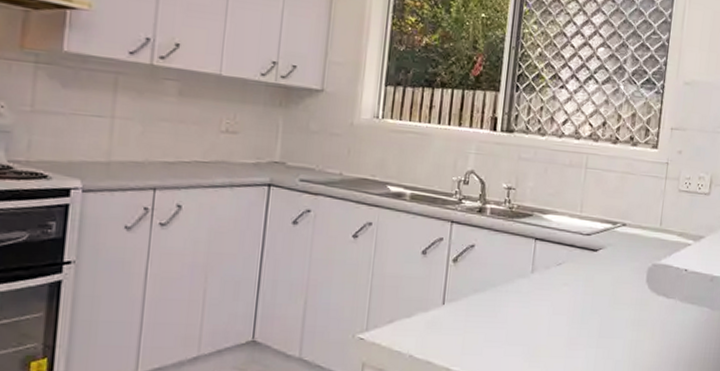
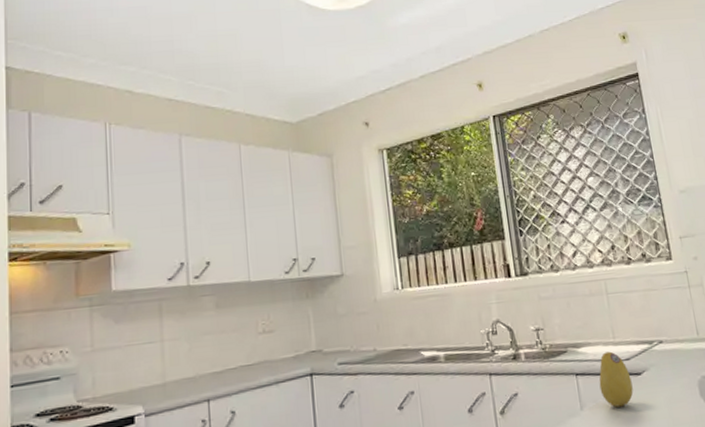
fruit: none [554,223,587,277] -> present [599,351,634,407]

